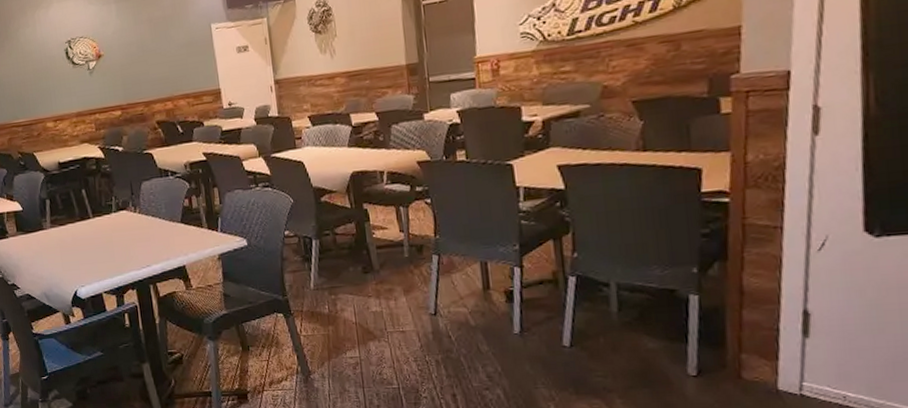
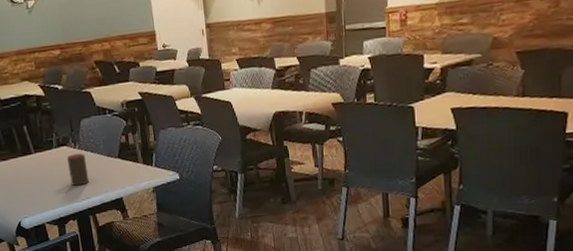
cup: none [126,218,150,253] -> present [66,153,90,186]

